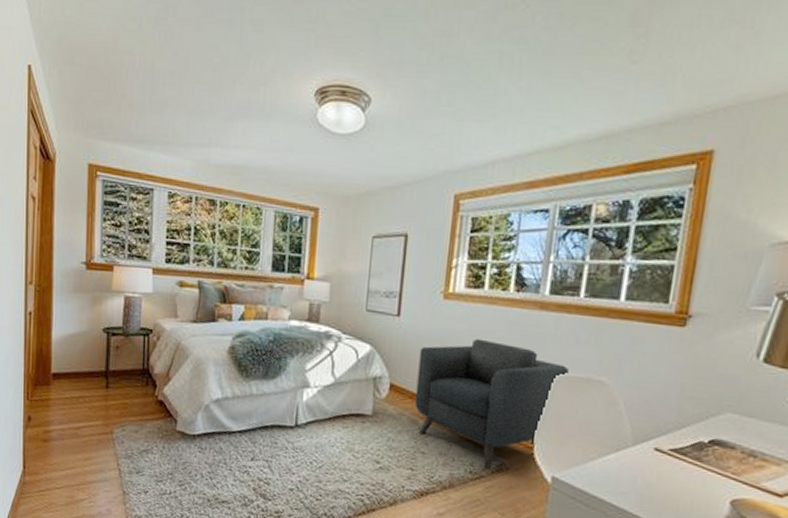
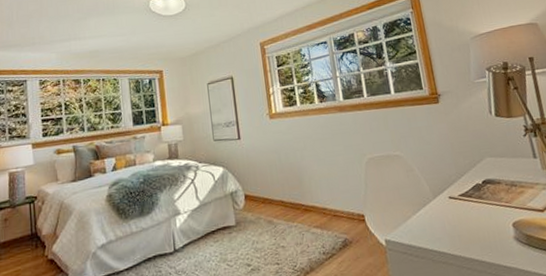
armchair: present [414,338,569,469] -> none [261,142,373,247]

